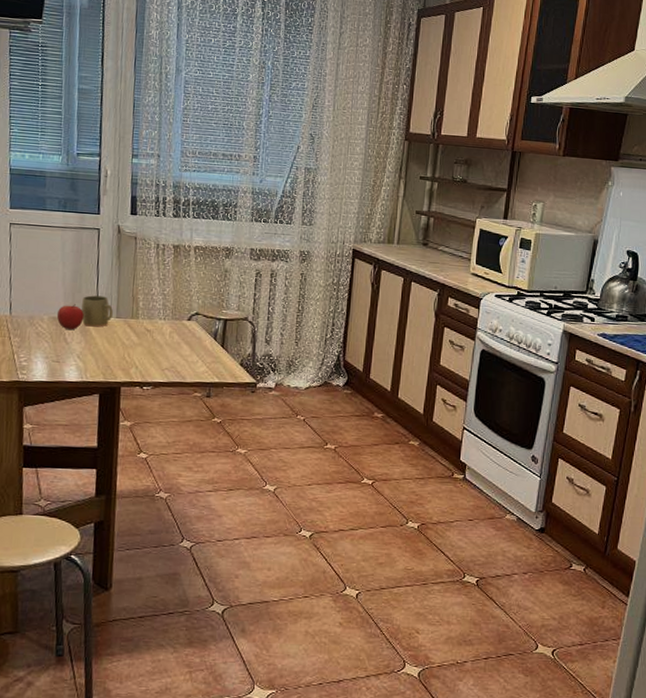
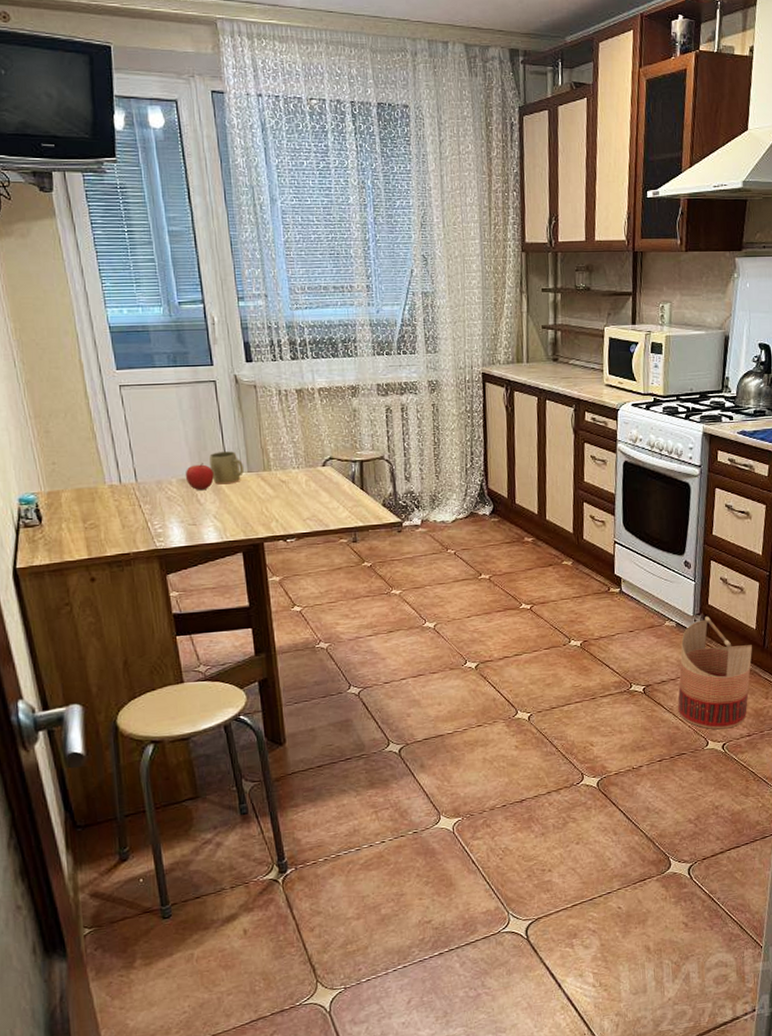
basket: none [510,514,593,634] -> present [678,616,752,730]

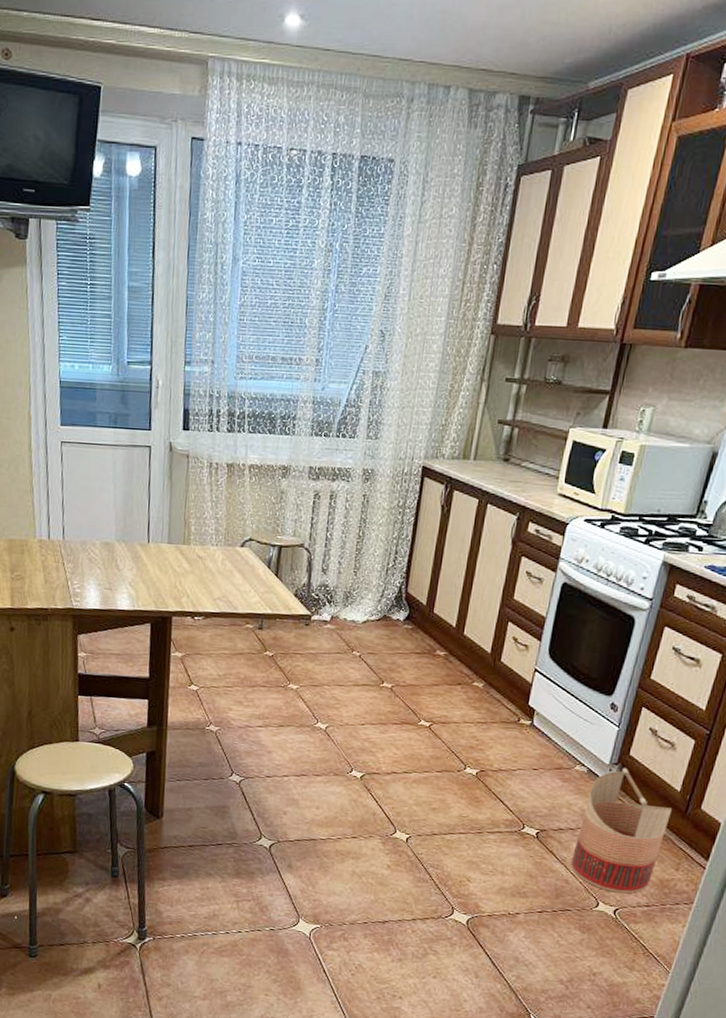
fruit: present [185,463,214,491] -> none [108,528,135,556]
mug: present [209,451,244,485] -> none [132,519,164,553]

